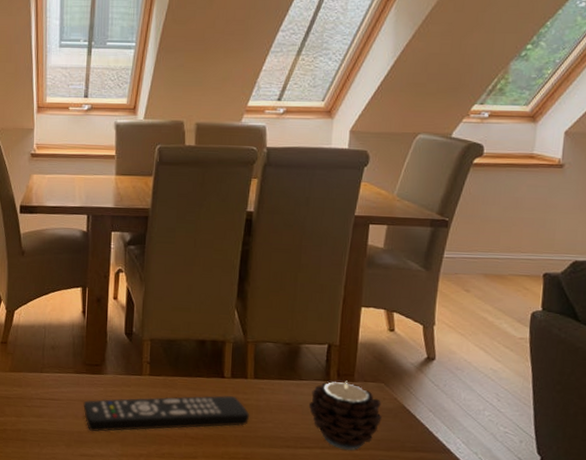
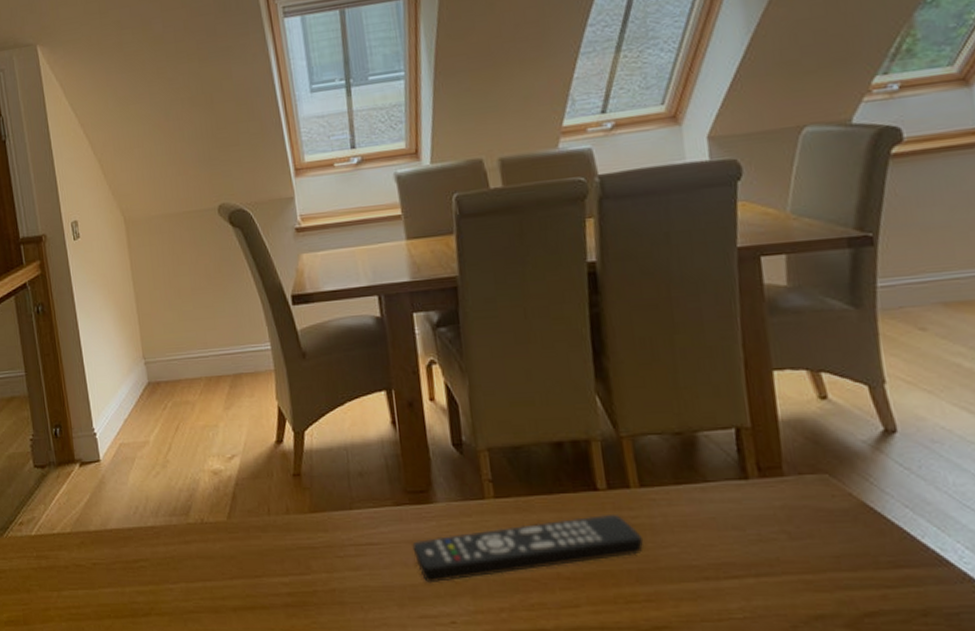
candle: present [308,380,382,450] -> none [724,476,836,575]

